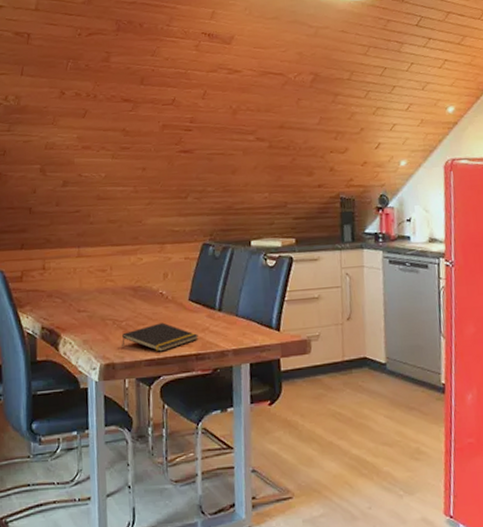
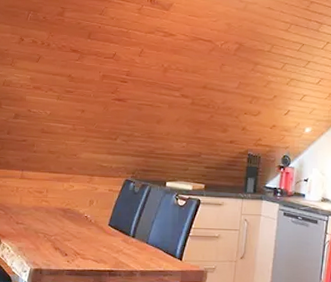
notepad: present [122,322,199,352] -> none [49,241,113,265]

